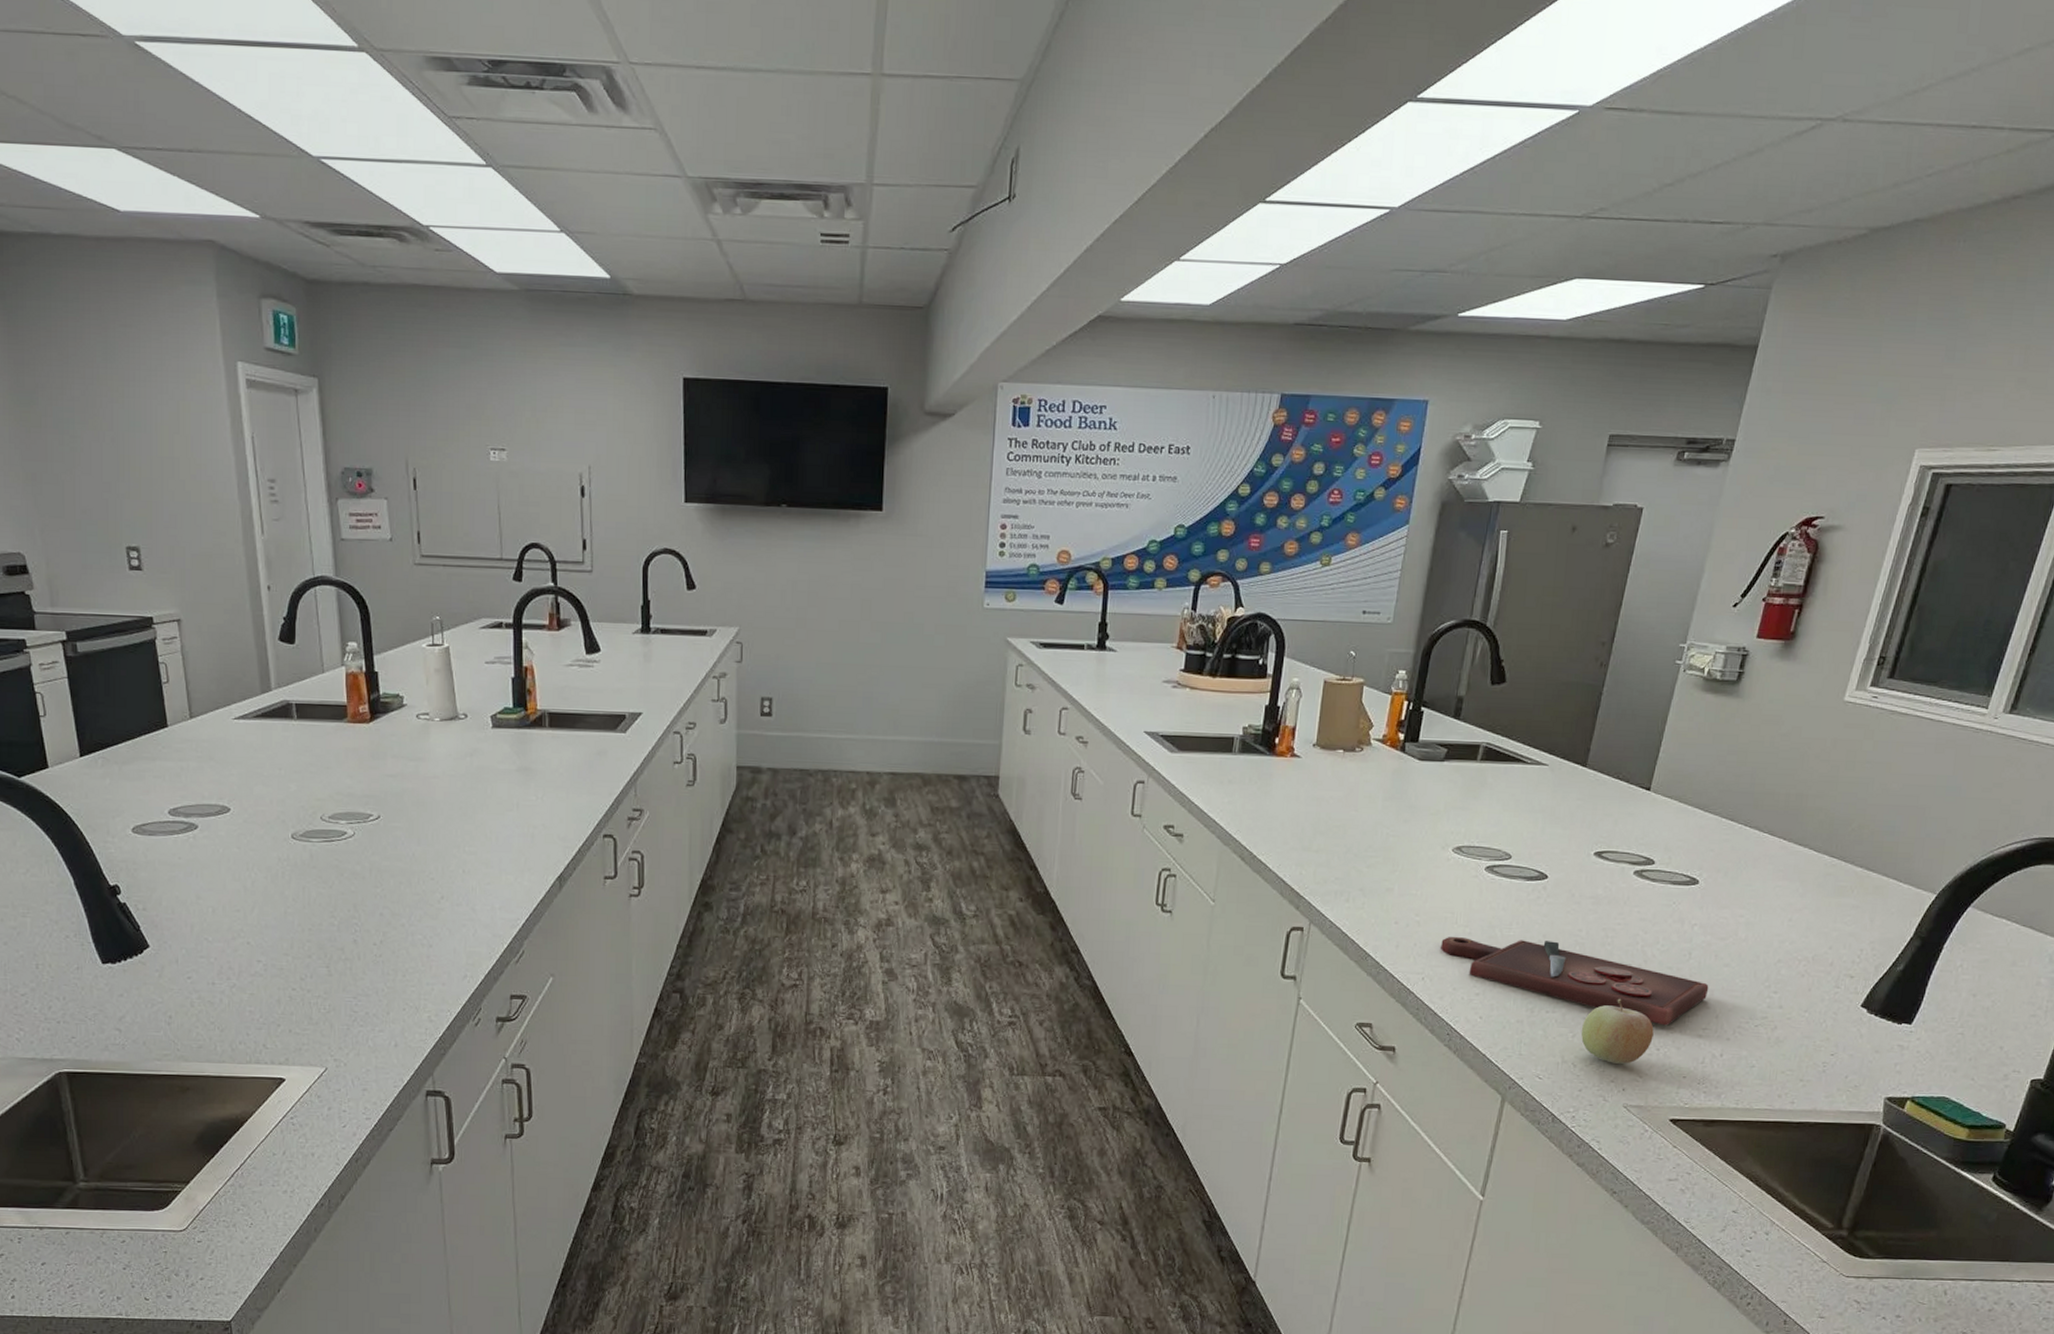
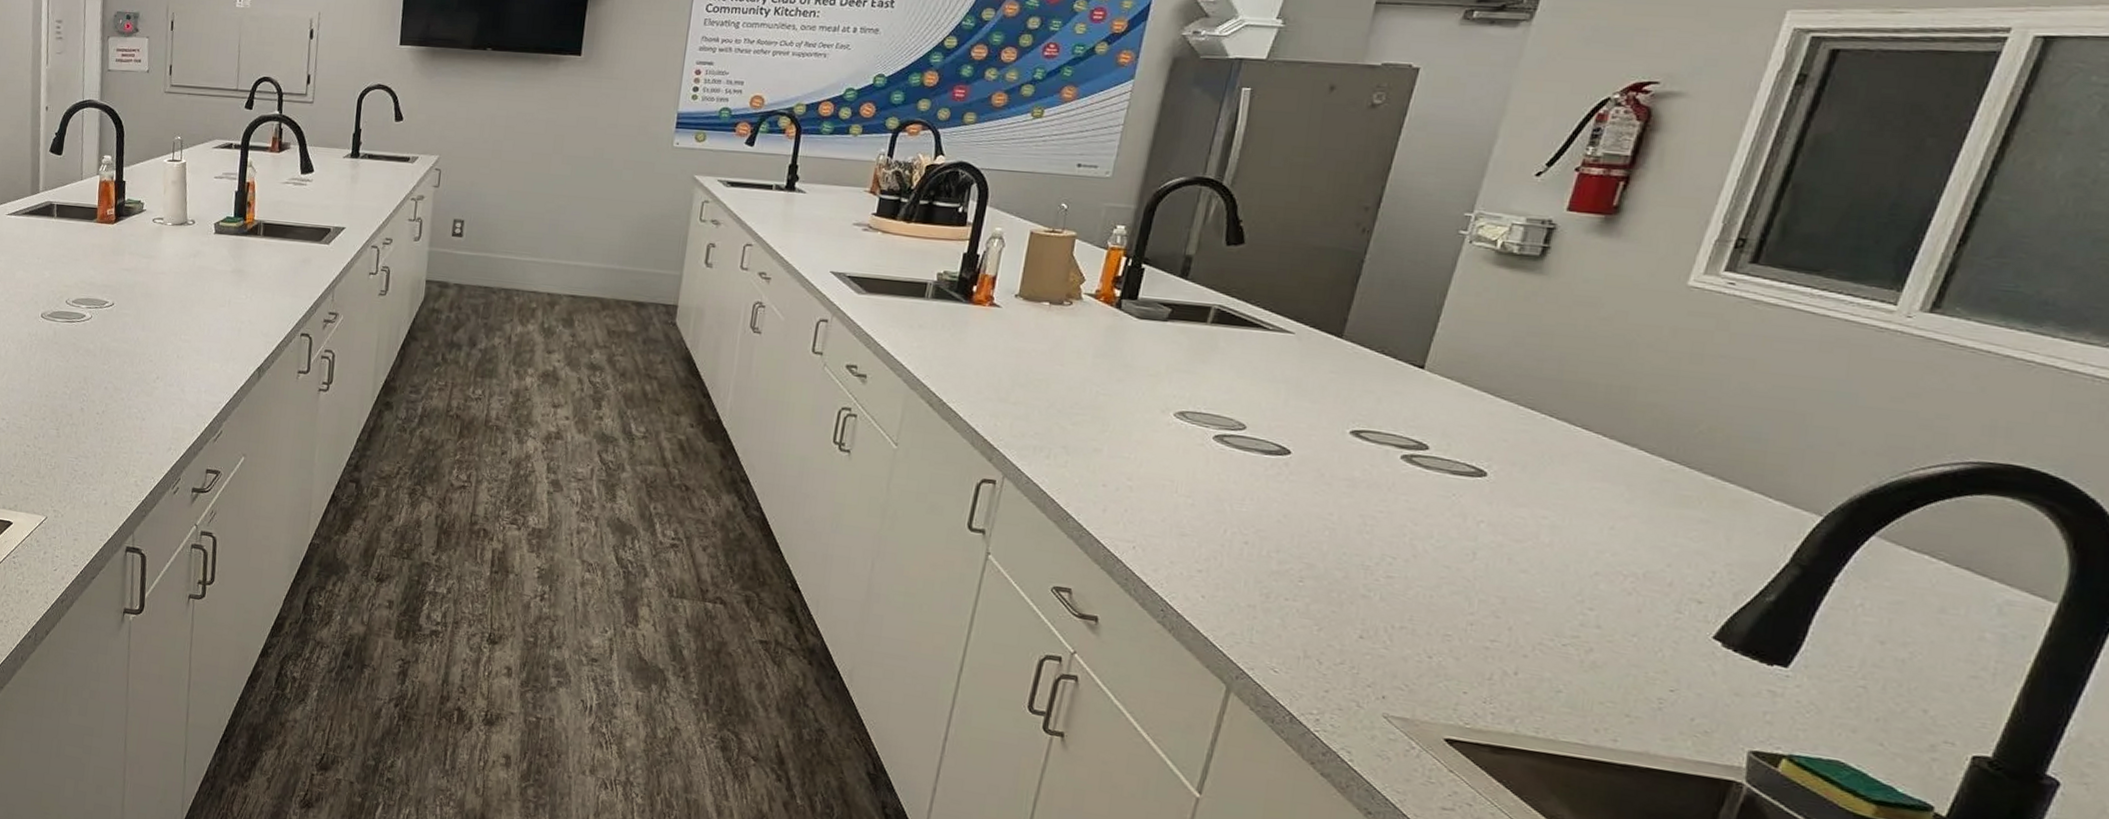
cutting board: present [1441,936,1709,1026] -> none [1157,505,1500,632]
fruit: present [1581,998,1654,1065] -> none [1329,594,1425,670]

